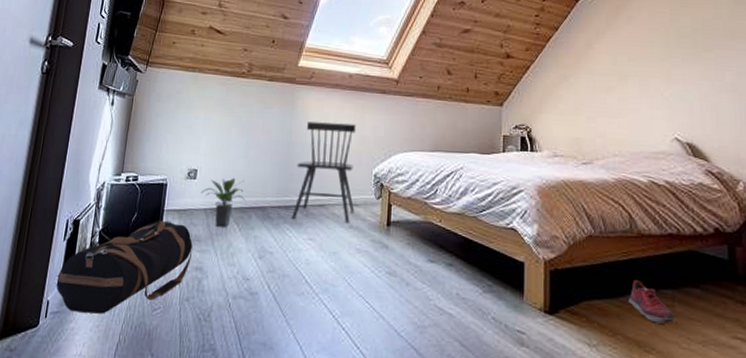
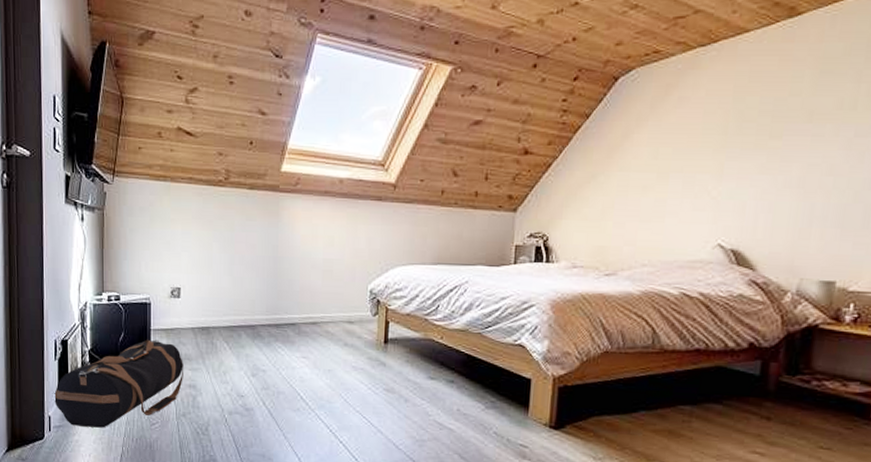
potted plant: present [200,178,245,227] -> none [186,296,234,346]
chair: present [291,122,356,223] -> none [283,234,350,340]
athletic shoe: present [628,280,675,324] -> none [641,396,691,439]

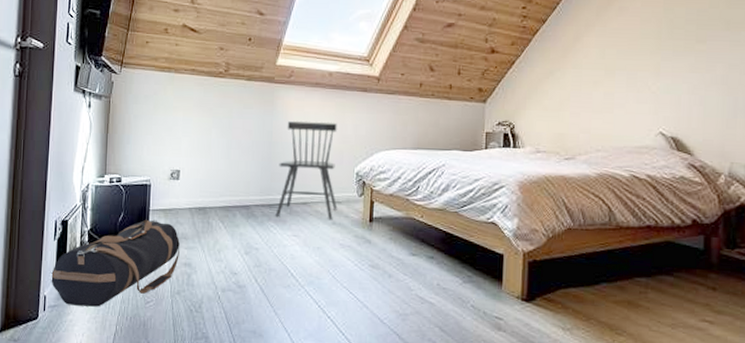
chair: none [283,234,350,340] -> present [275,121,338,219]

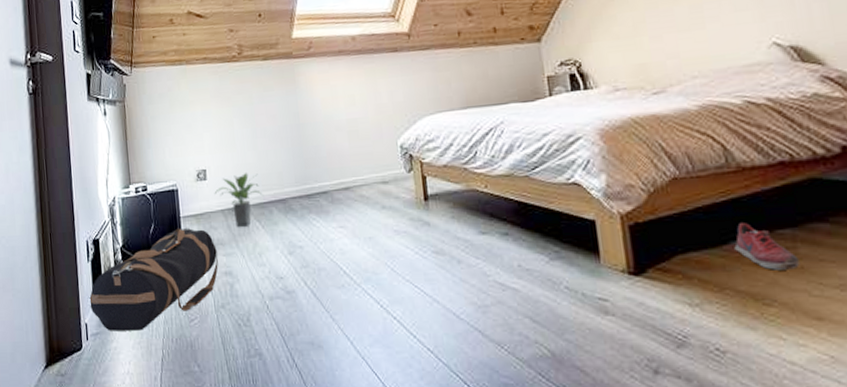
potted plant: none [184,178,229,225] -> present [214,173,263,227]
chair: present [275,121,338,219] -> none [311,92,385,207]
athletic shoe: none [603,269,647,309] -> present [734,223,800,270]

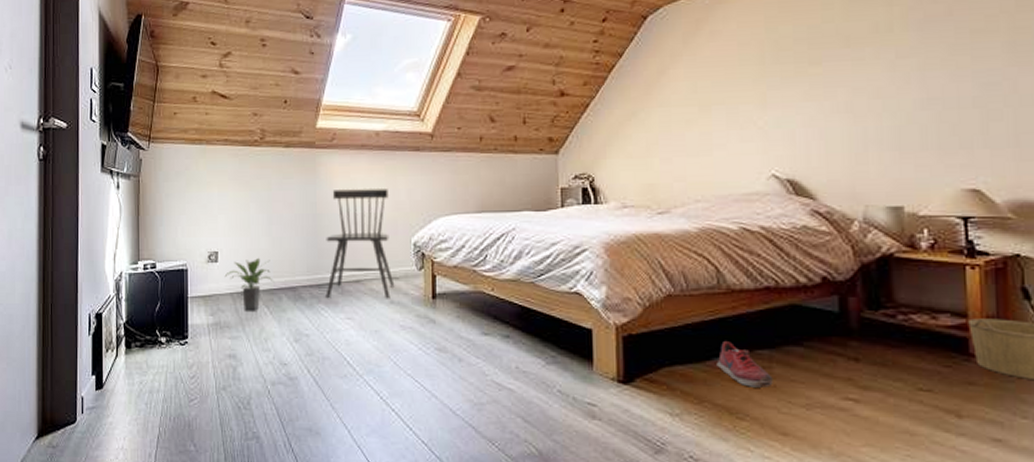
duffel bag: present [89,227,218,331] -> none [88,308,223,407]
chair: none [311,92,385,207] -> present [325,189,395,298]

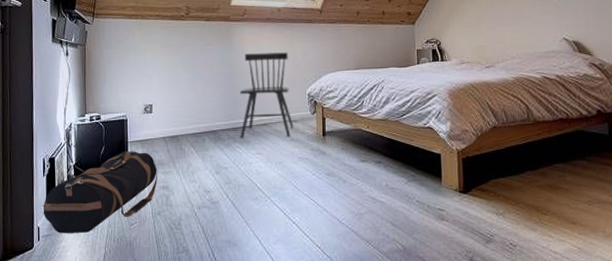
duffel bag: none [88,308,223,407] -> present [43,150,157,233]
potted plant: present [224,258,273,311] -> none [158,109,198,151]
athletic shoe: present [716,341,773,388] -> none [528,159,566,191]

